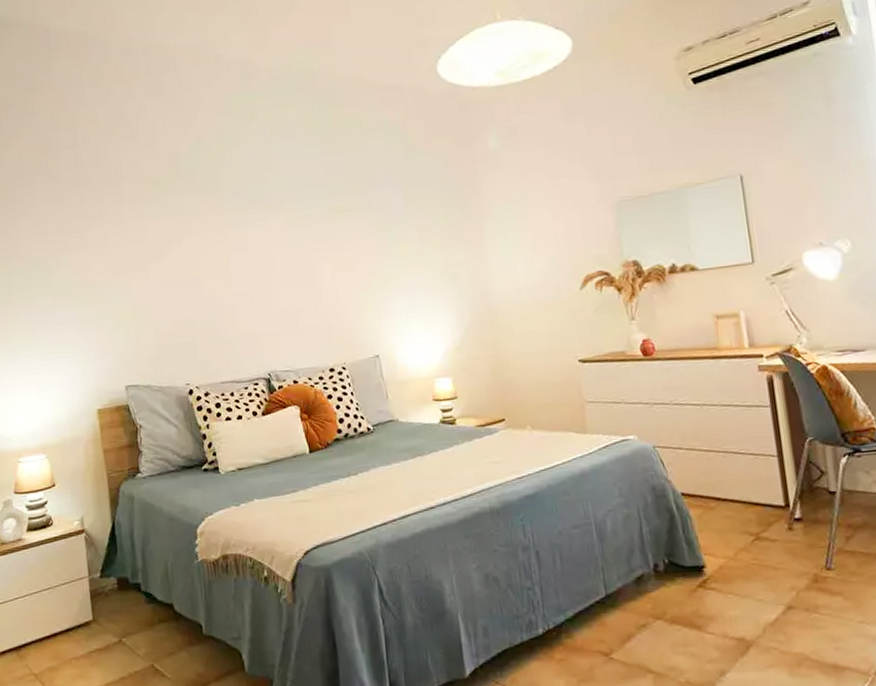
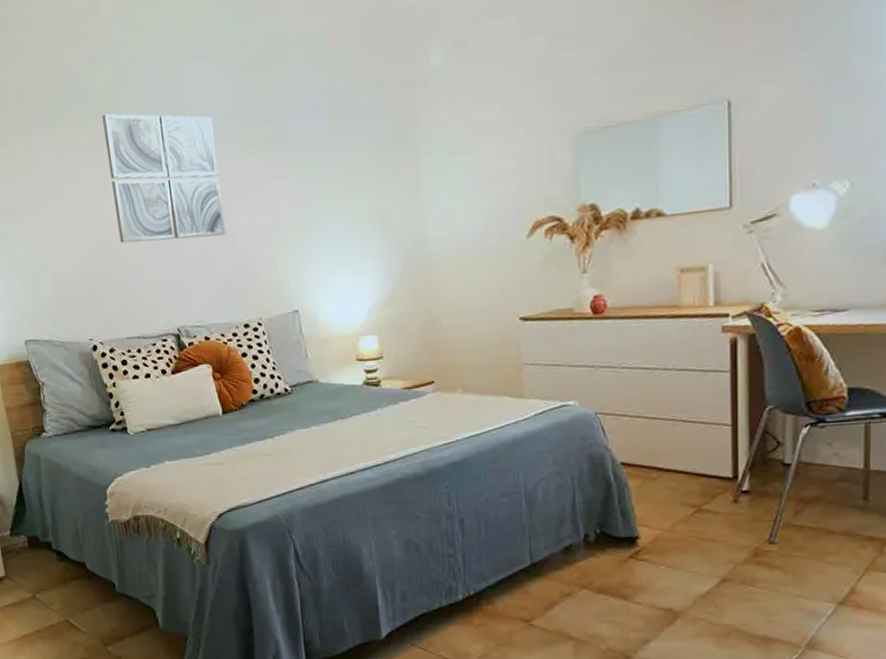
wall art: none [205,186,313,297] -> present [102,113,226,244]

